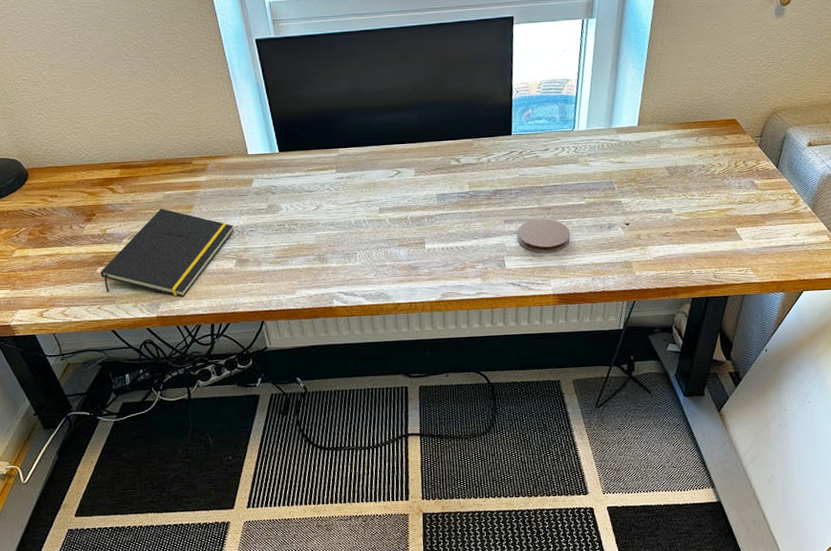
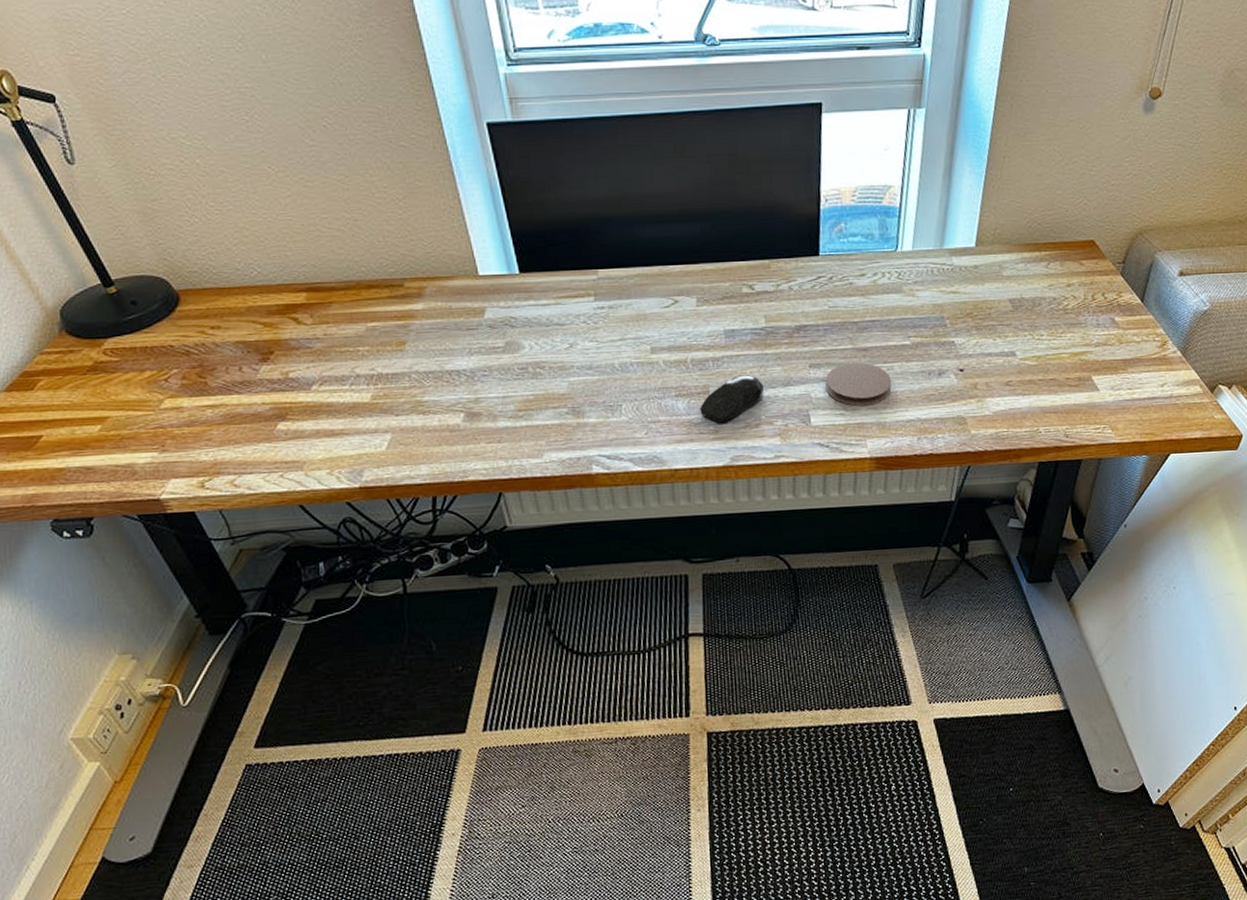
notepad: present [101,209,234,297] -> none [282,345,461,462]
computer mouse: none [417,229,468,267] -> present [700,375,764,424]

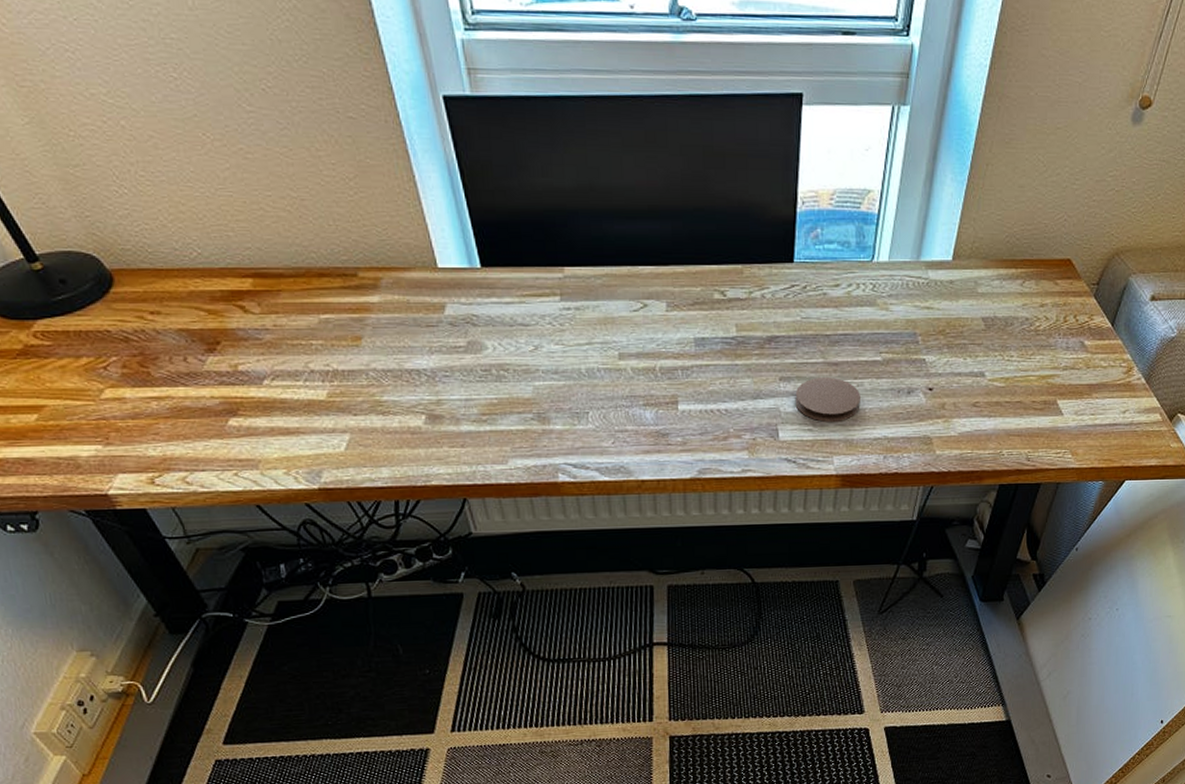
computer mouse: present [700,375,764,424] -> none [668,386,734,435]

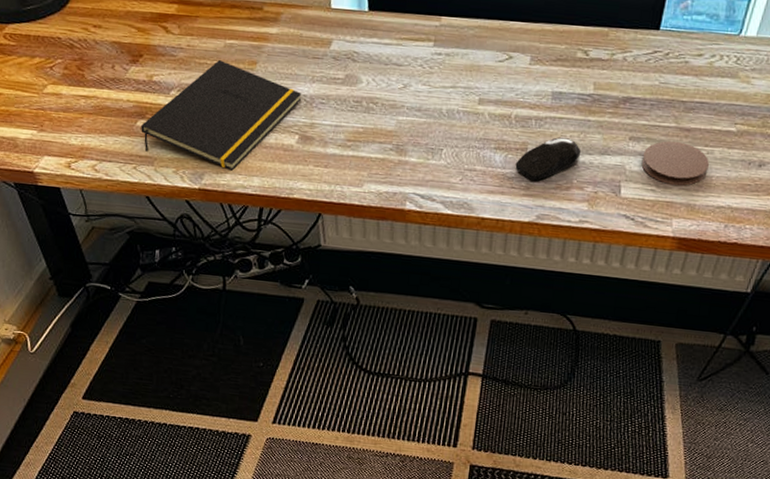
notepad: none [234,339,422,464] -> present [141,60,302,171]
computer mouse: none [668,386,734,435] -> present [515,137,582,181]

